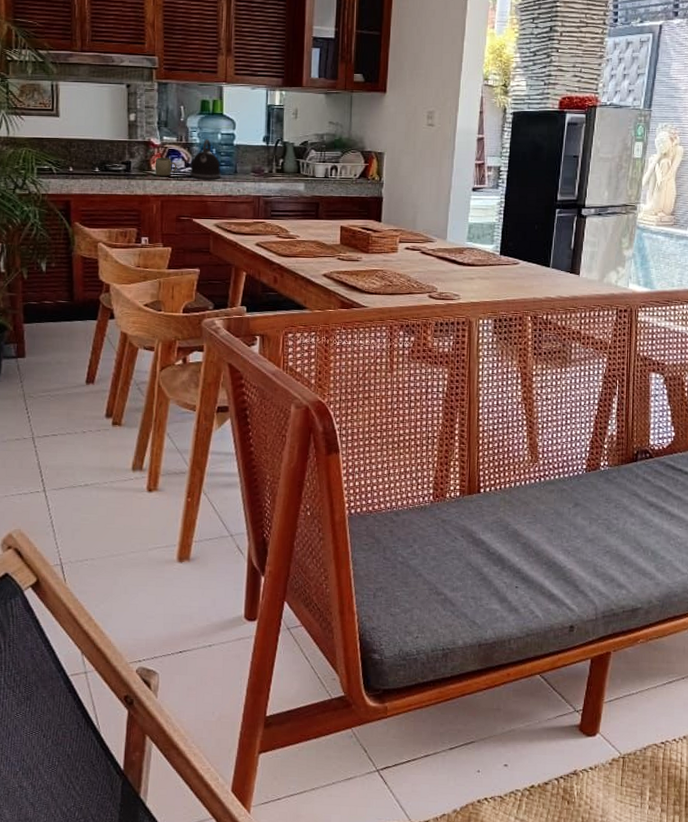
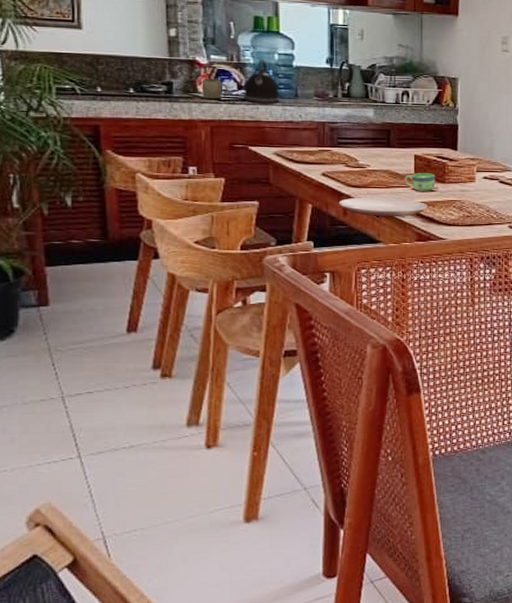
plate: none [270,266,351,285] -> present [339,197,427,217]
cup: none [331,243,360,262] -> present [405,173,435,193]

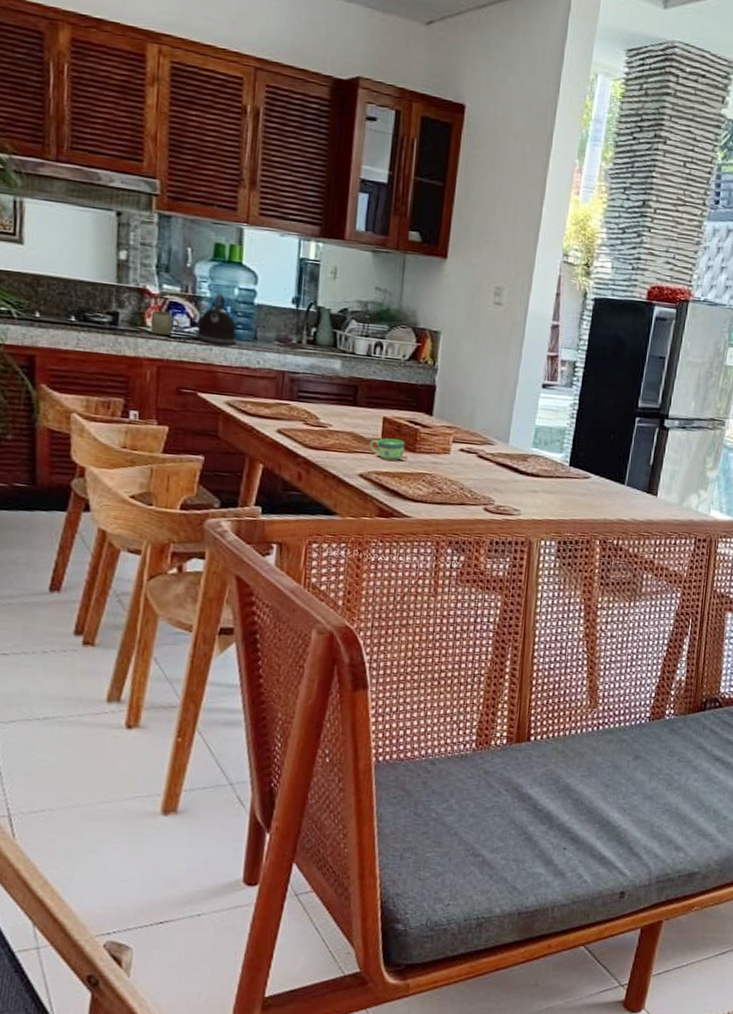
plate: present [339,197,427,217] -> none [294,460,393,488]

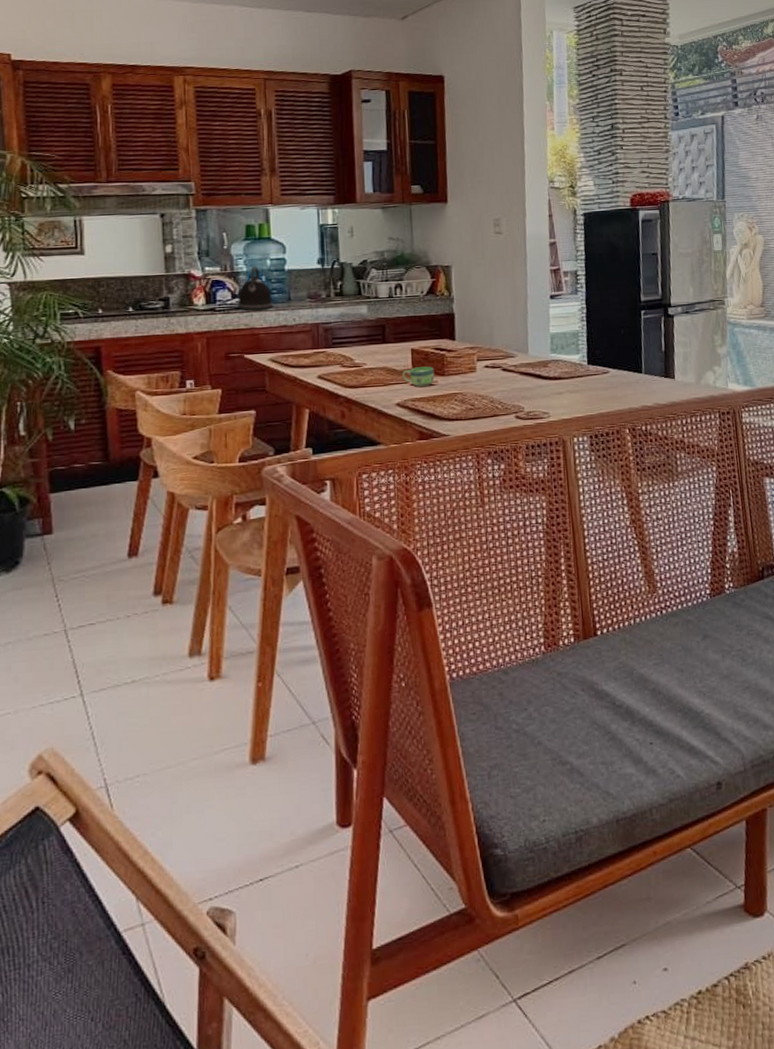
mug: present [150,310,180,337] -> none [197,290,223,312]

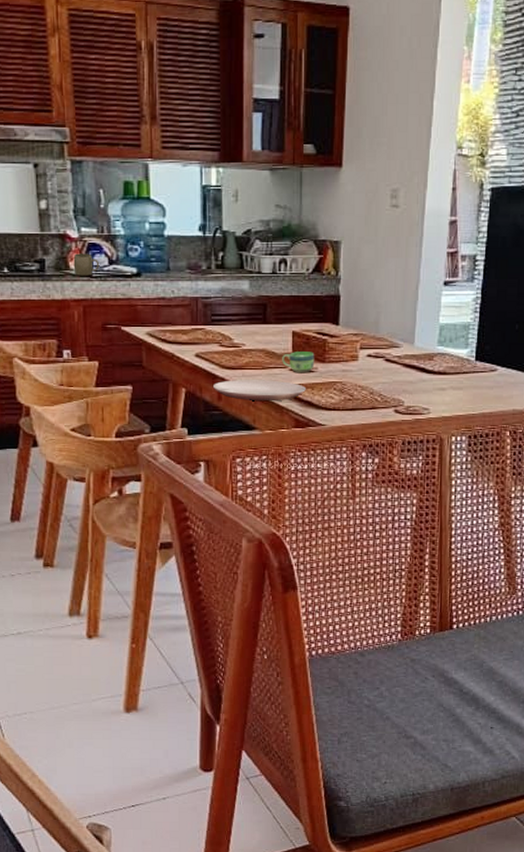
mug: none [197,290,223,312] -> present [73,253,100,277]
kettle: present [237,266,274,311] -> none [114,229,152,280]
plate: none [336,395,428,417] -> present [213,380,306,402]

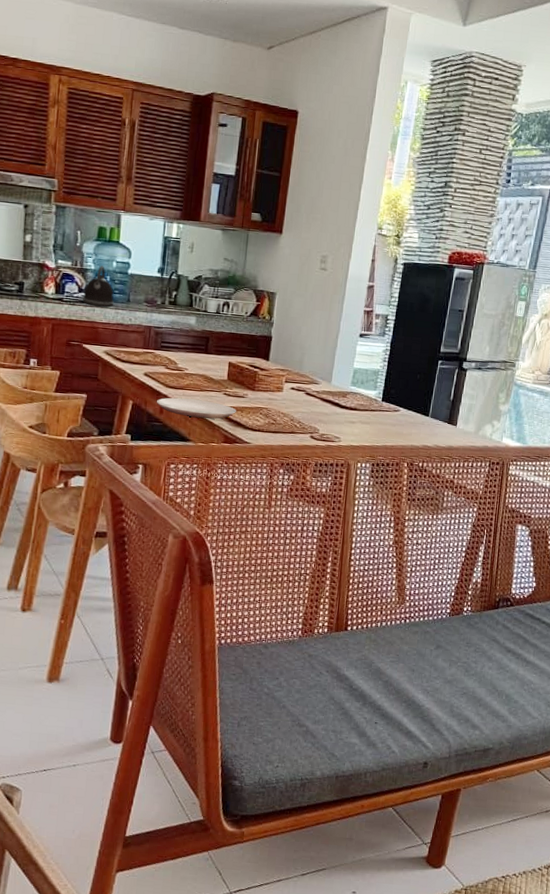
mug: present [73,253,100,277] -> none [48,280,71,301]
kettle: none [114,229,152,280] -> present [82,265,114,308]
cup: present [282,352,315,373] -> none [218,379,246,398]

